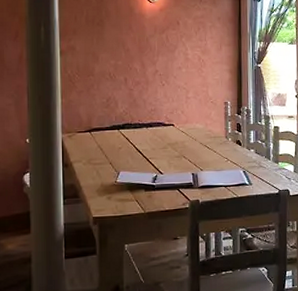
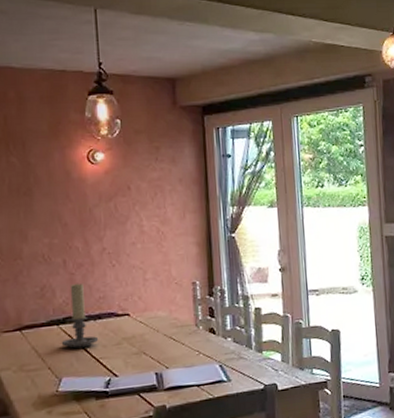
candle holder: none [120,97,150,149] -> present [61,283,99,349]

